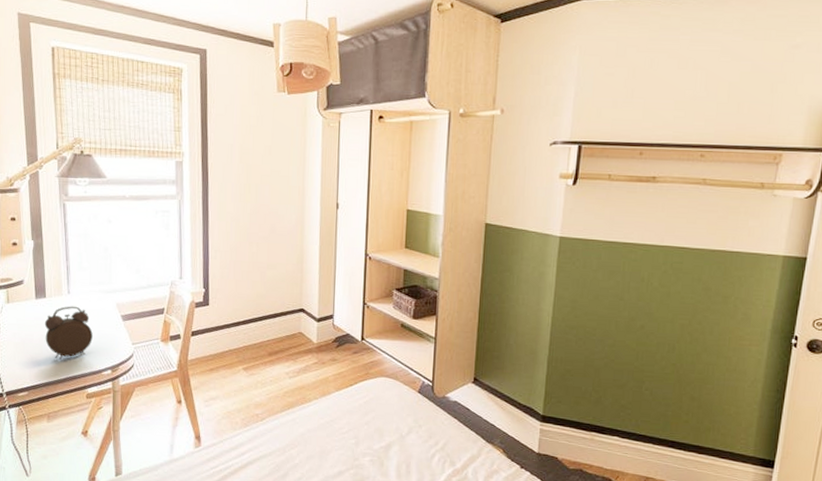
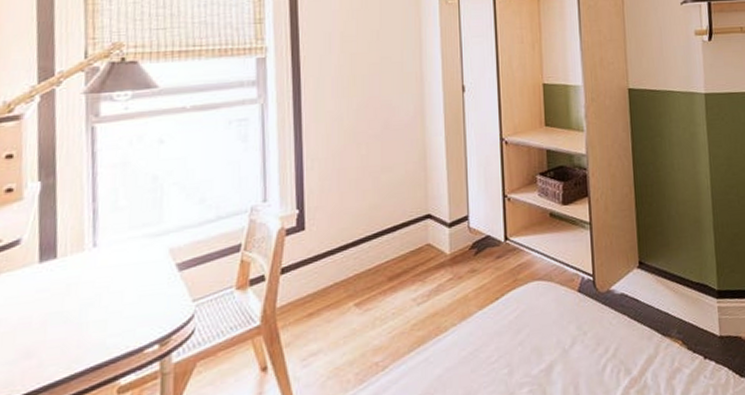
alarm clock: present [44,306,93,360] -> none [52,262,131,345]

